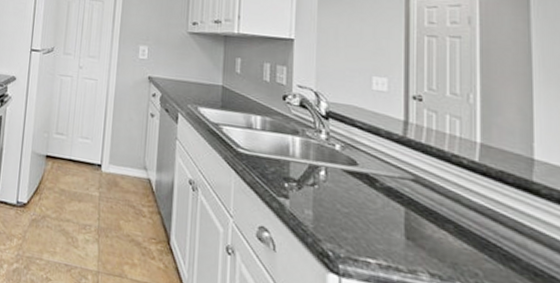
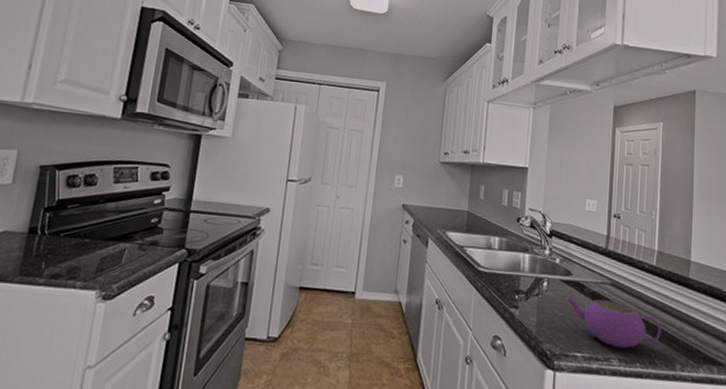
teapot: none [353,189,492,262] -> present [567,296,661,349]

